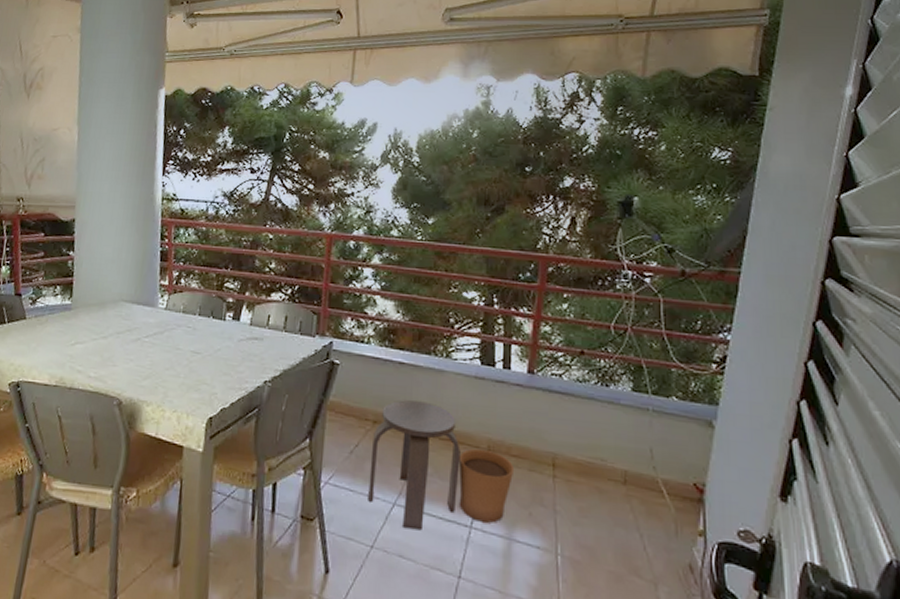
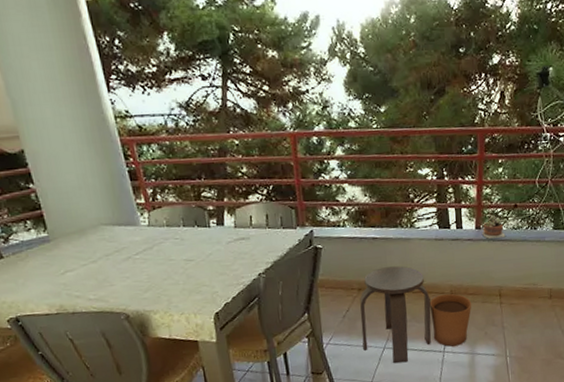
succulent plant: none [534,360,566,390] -> present [481,215,506,239]

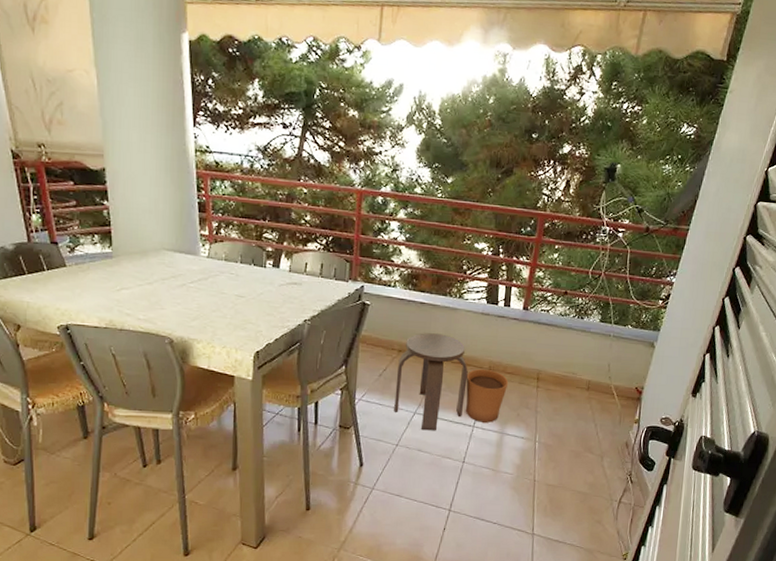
succulent plant: present [481,215,506,239] -> none [528,299,552,322]

